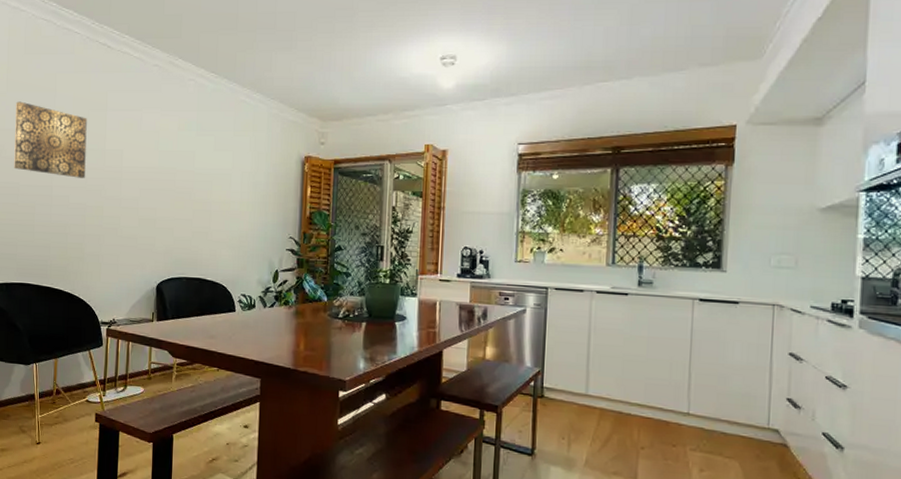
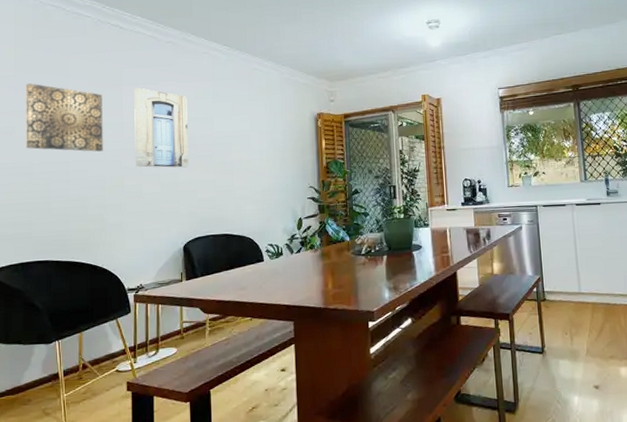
wall art: none [115,114,170,203] -> present [134,88,189,168]

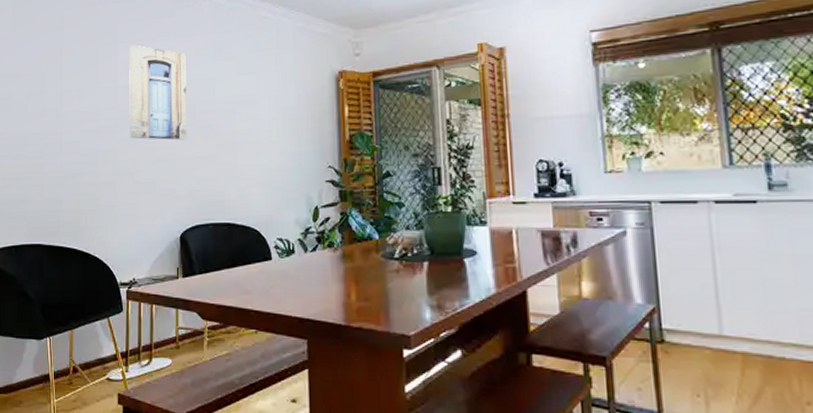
wall art: present [26,83,103,152] -> none [21,43,97,121]

